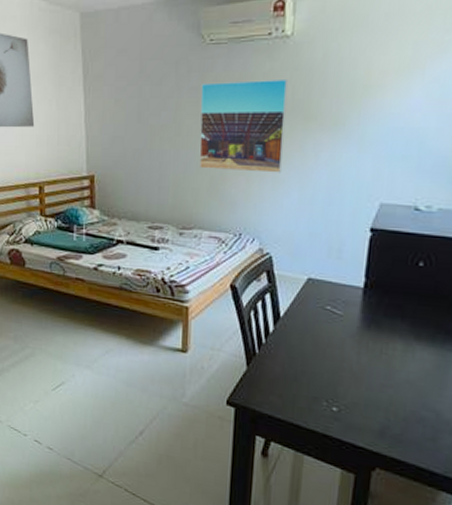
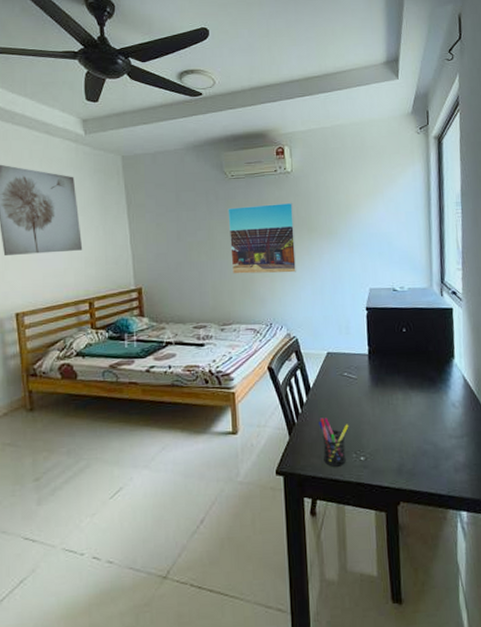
pen holder: none [285,353,323,412] -> present [319,417,349,467]

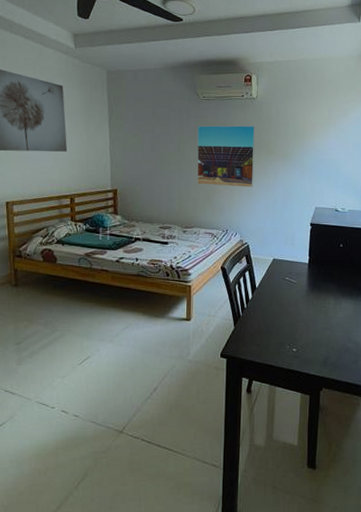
pen holder: present [319,417,349,467] -> none [260,313,286,355]

